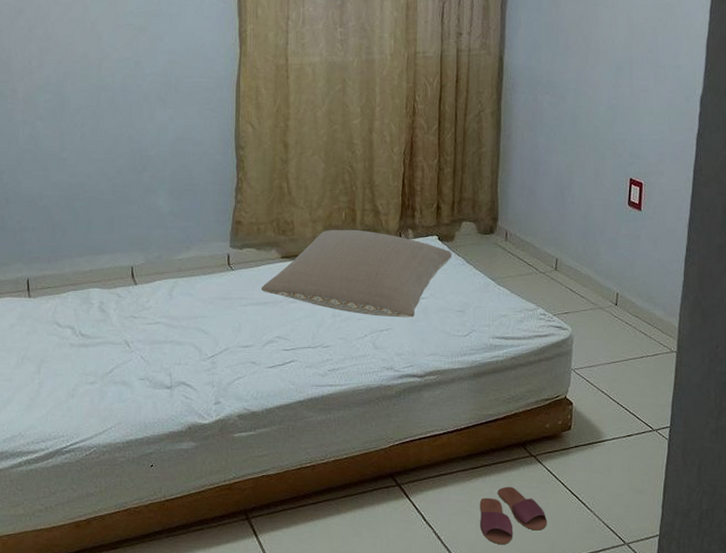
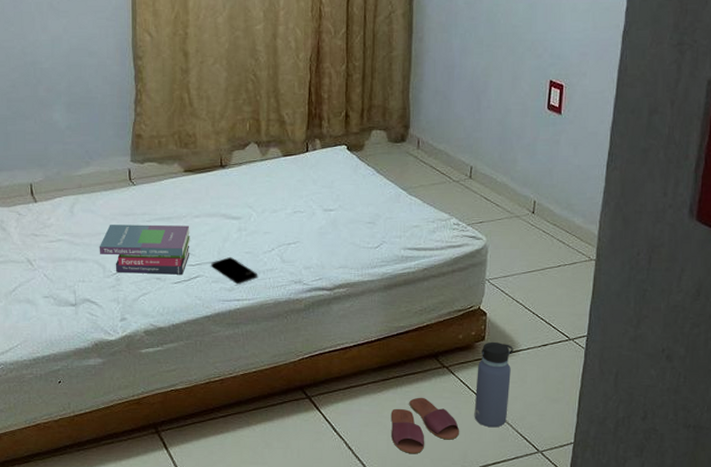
books: none [196,308,286,359] -> present [99,224,190,275]
pillow: present [261,229,452,318] -> none [164,141,362,231]
smartphone: none [305,343,351,369] -> present [211,257,258,283]
water bottle: none [561,431,599,519] -> present [474,341,513,428]

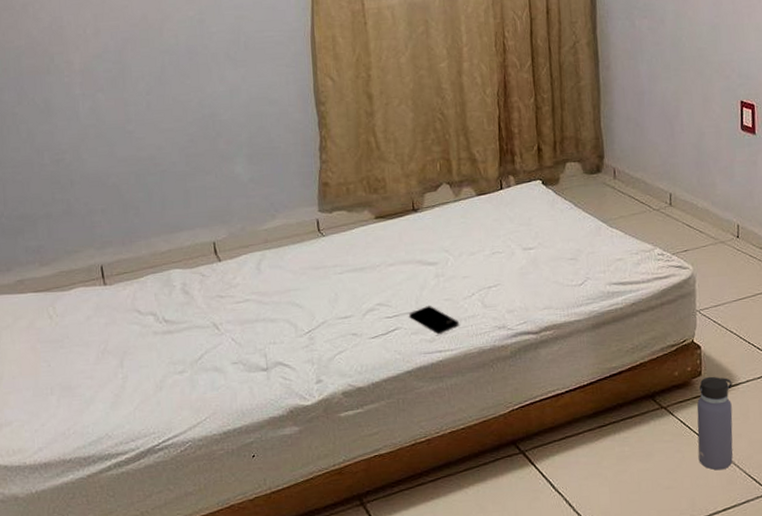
books: present [99,224,190,275] -> none [289,275,387,331]
slippers: present [392,397,460,454] -> none [611,442,685,507]

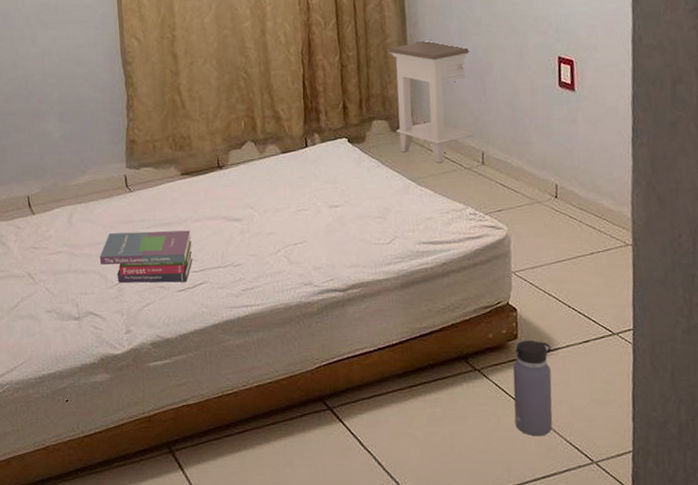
books: none [289,275,387,331] -> present [99,230,193,283]
smartphone: present [409,306,460,334] -> none [215,261,266,289]
nightstand: none [579,82,660,205] -> present [385,39,471,164]

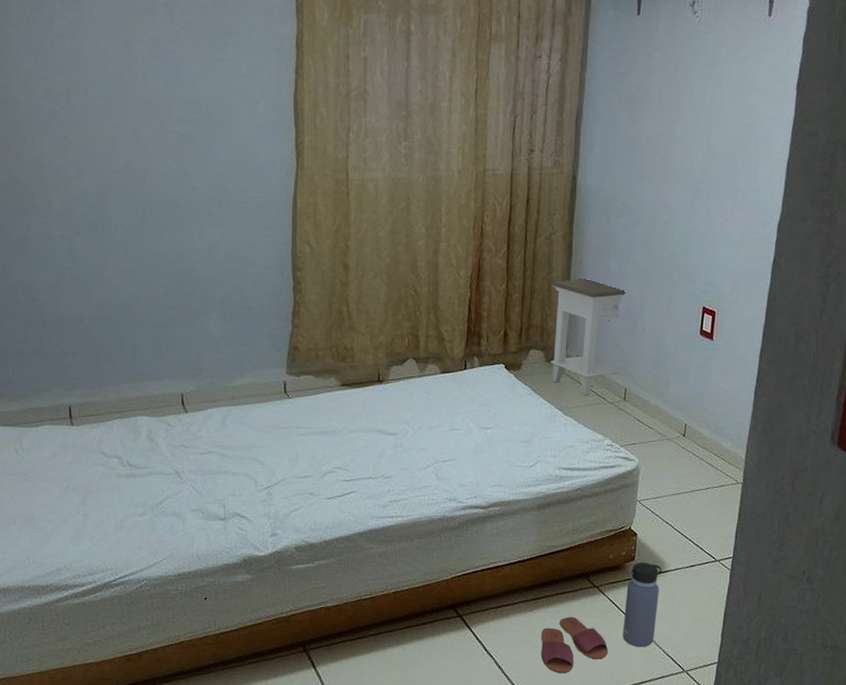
books: present [99,230,193,283] -> none [251,438,345,490]
slippers: none [422,404,501,469] -> present [541,616,608,674]

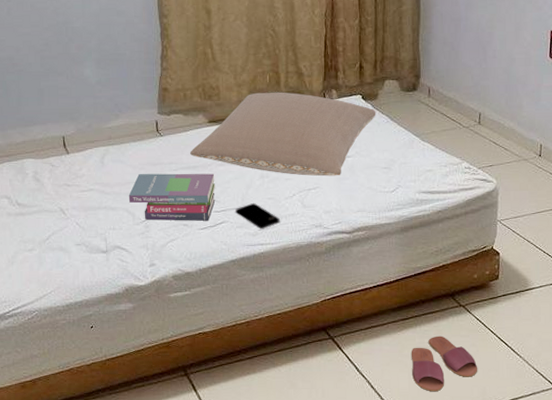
books: none [251,438,345,490] -> present [128,173,216,221]
pillow: none [320,356,519,448] -> present [190,92,376,177]
smartphone: none [366,473,413,500] -> present [235,203,281,228]
nightstand: present [549,278,626,396] -> none [400,9,474,122]
water bottle: present [622,562,662,647] -> none [491,280,527,365]

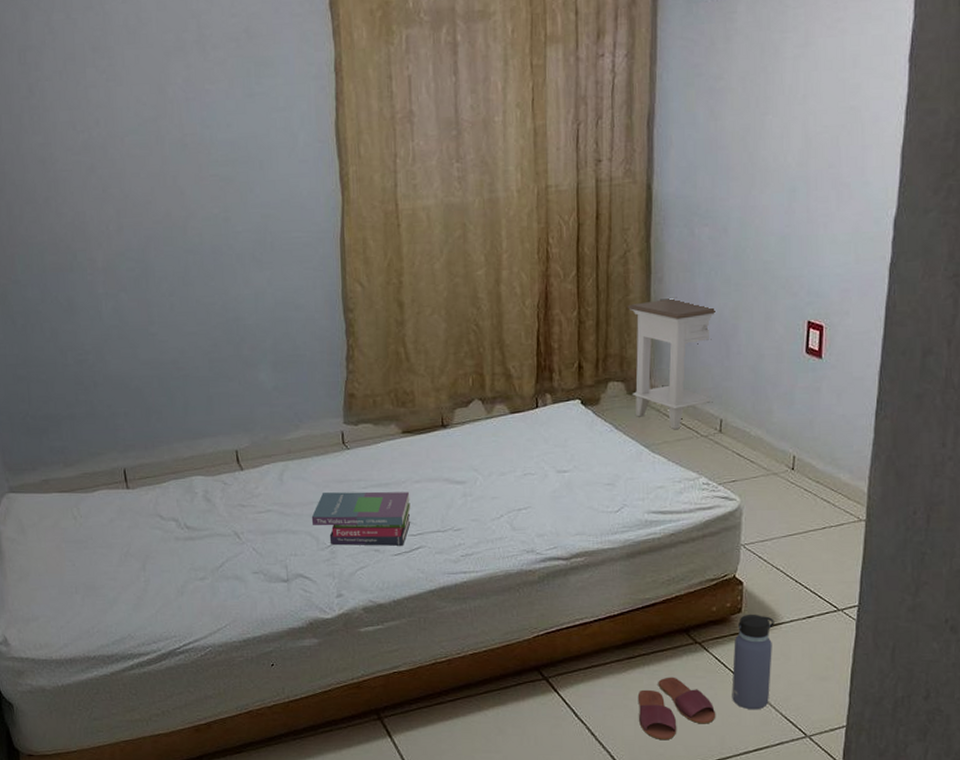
pillow: present [190,92,376,177] -> none [381,397,598,495]
smartphone: present [235,203,281,228] -> none [434,526,486,554]
nightstand: none [400,9,474,122] -> present [627,297,715,430]
water bottle: none [491,280,527,365] -> present [732,614,775,710]

